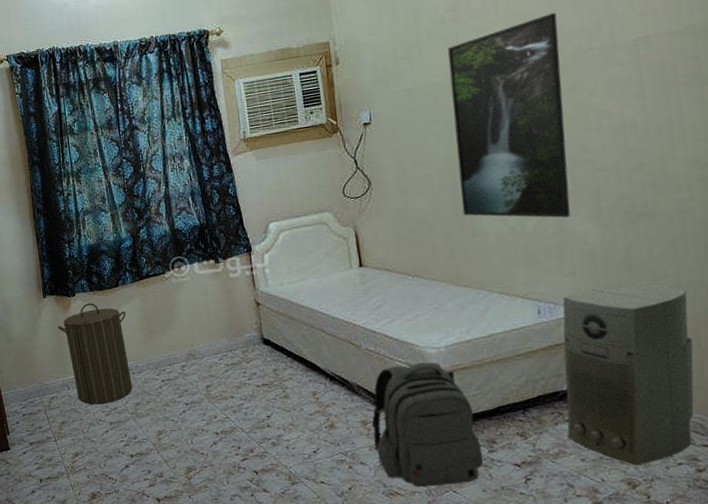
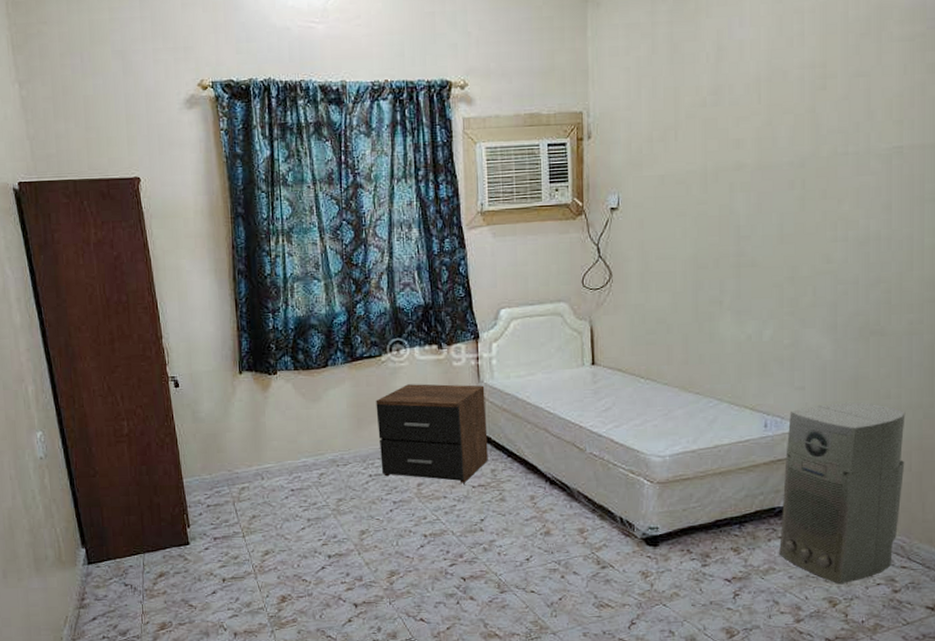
laundry hamper: present [57,303,133,405] -> none [254,383,336,499]
nightstand: none [163,293,270,383] -> present [376,384,488,483]
backpack: present [371,362,483,488] -> none [588,471,695,600]
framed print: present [448,13,570,218] -> none [702,110,817,329]

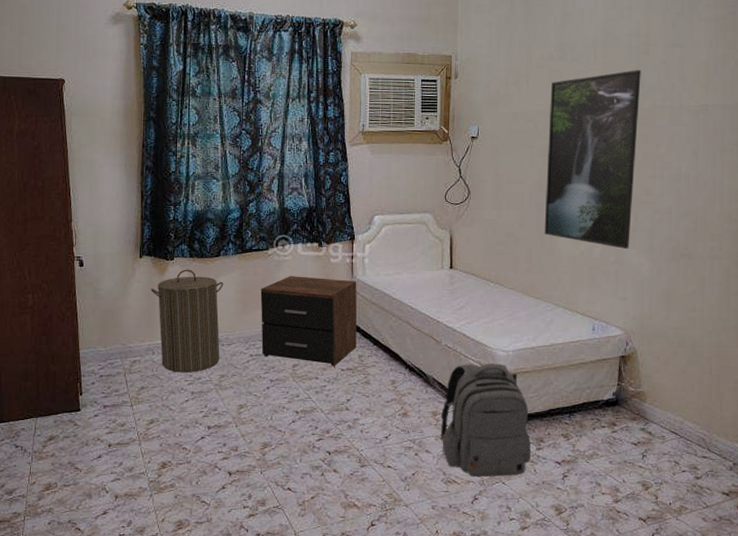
laundry hamper: none [254,383,336,499] -> present [150,269,224,373]
backpack: none [588,471,695,600] -> present [440,363,531,478]
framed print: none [702,110,817,329] -> present [544,70,641,249]
air purifier: present [779,402,906,585] -> none [602,313,708,470]

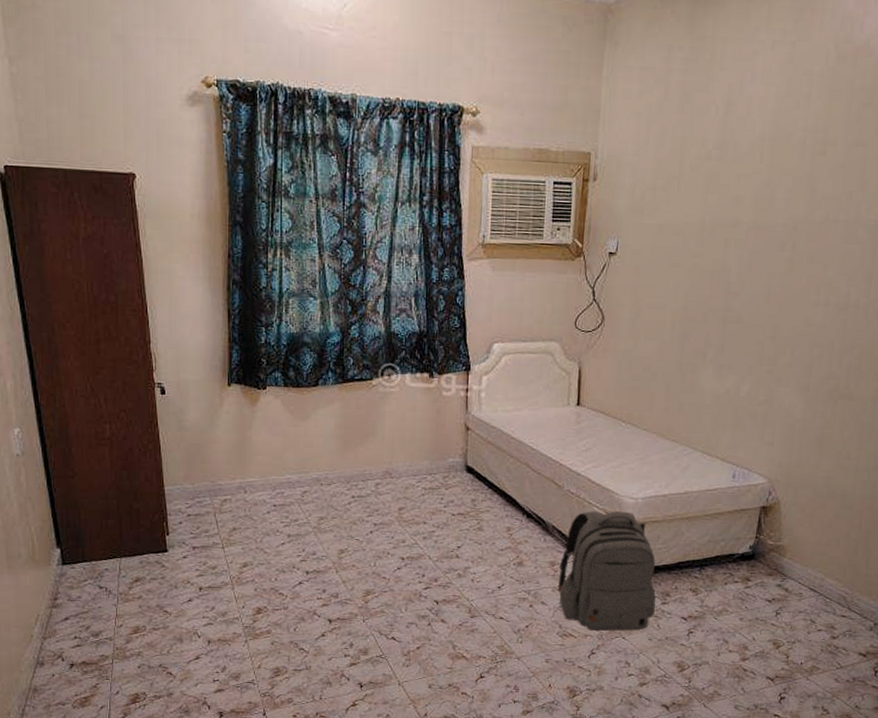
laundry hamper: present [150,269,224,373] -> none [241,400,323,514]
nightstand: present [260,276,357,366] -> none [363,410,472,511]
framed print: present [544,70,641,249] -> none [686,174,815,387]

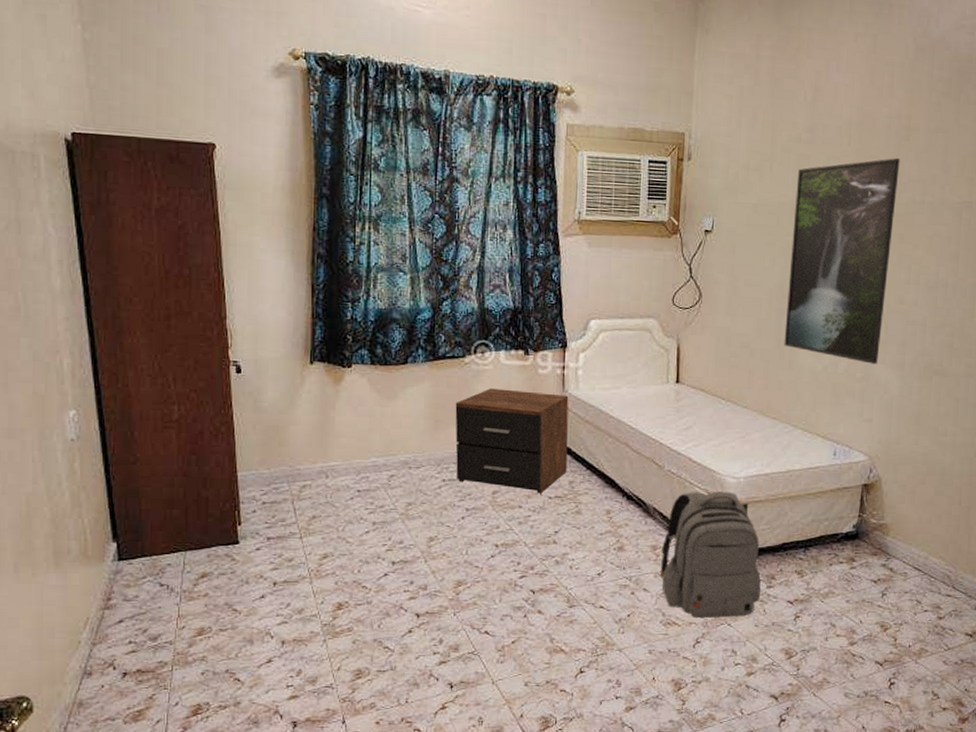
nightstand: none [363,410,472,511] -> present [455,388,569,494]
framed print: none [686,174,815,387] -> present [784,158,900,364]

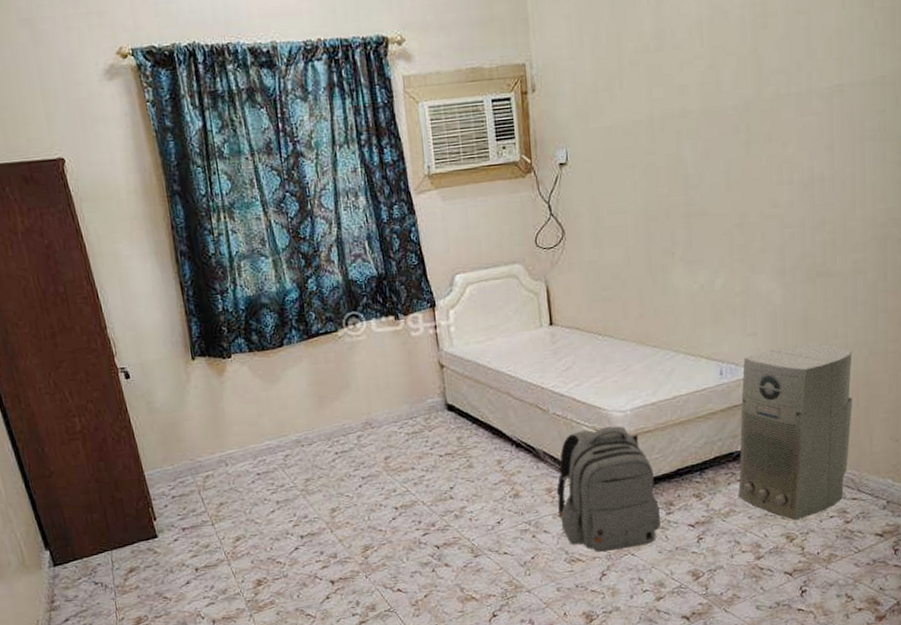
nightstand: present [455,388,569,494] -> none [336,354,453,453]
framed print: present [784,158,900,364] -> none [650,51,760,276]
air purifier: none [839,436,959,610] -> present [738,343,853,520]

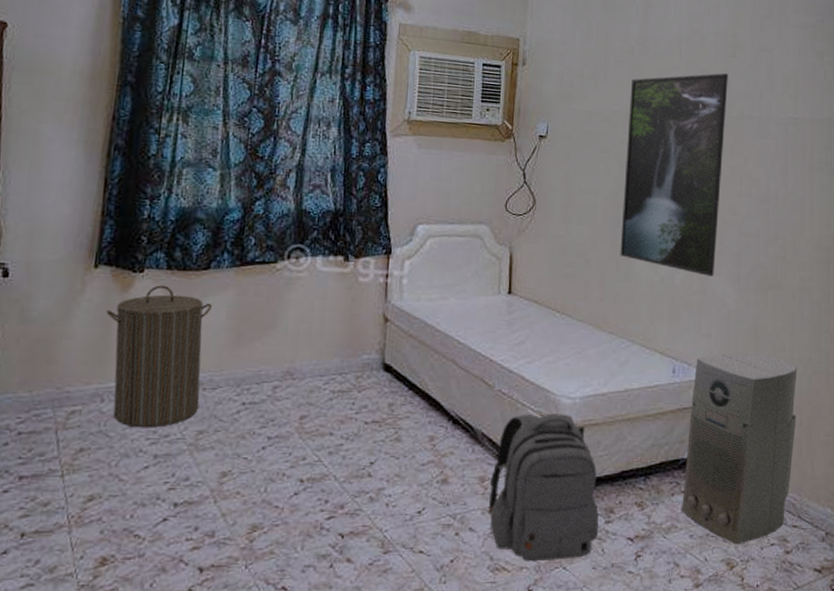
laundry hamper: none [210,365,302,482] -> present [106,285,213,428]
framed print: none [650,51,760,276] -> present [620,73,728,277]

